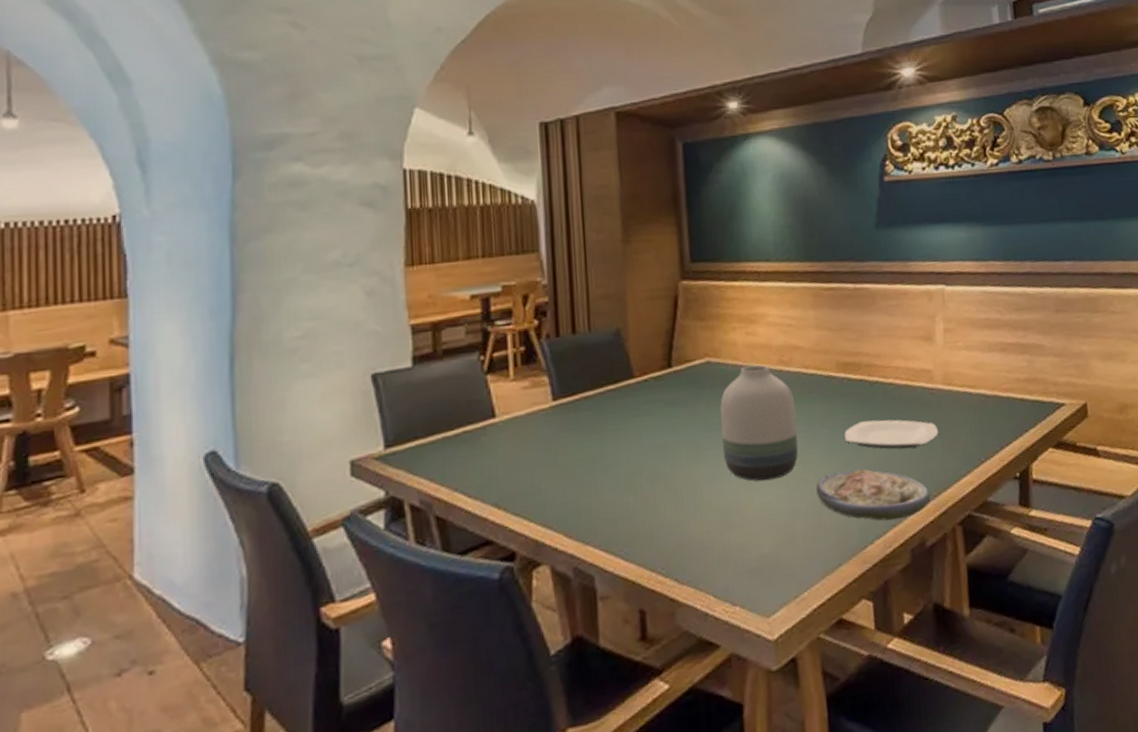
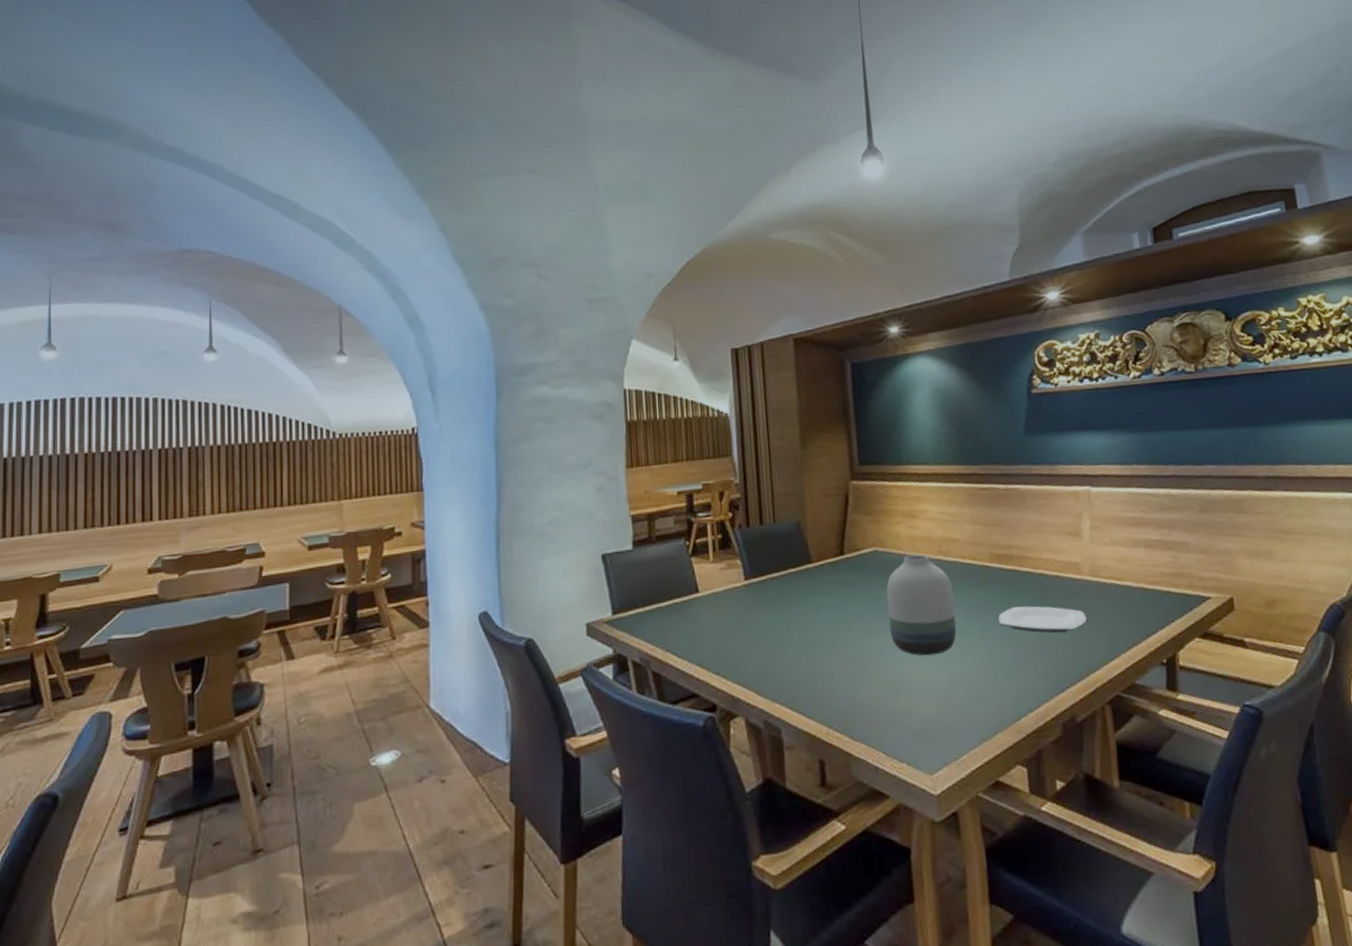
soup: present [816,469,930,521] -> none [973,649,1080,697]

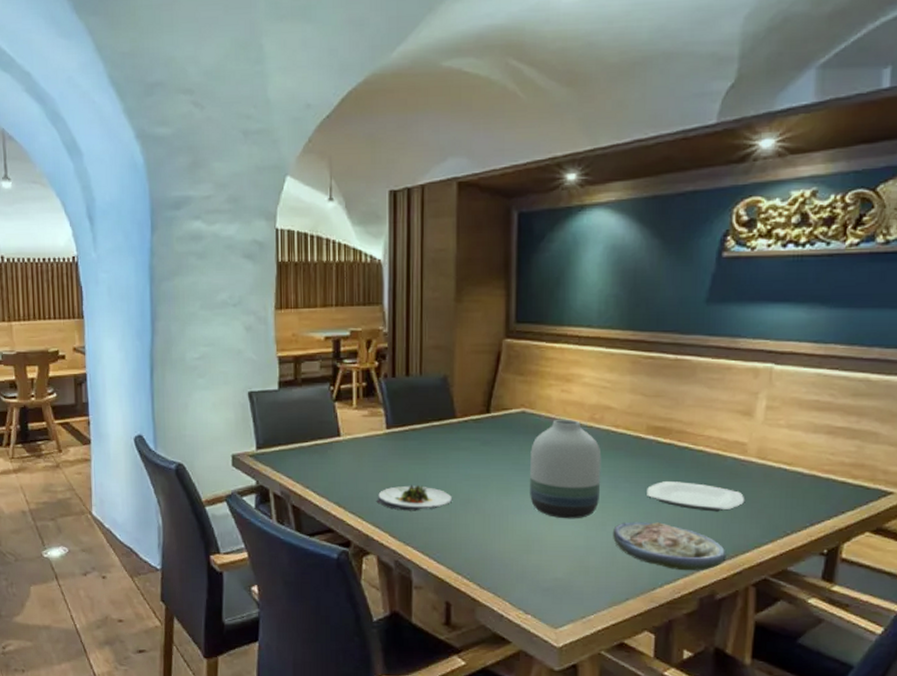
salad plate: none [740,636,816,665] -> present [377,484,452,511]
soup: none [973,649,1080,697] -> present [613,522,726,571]

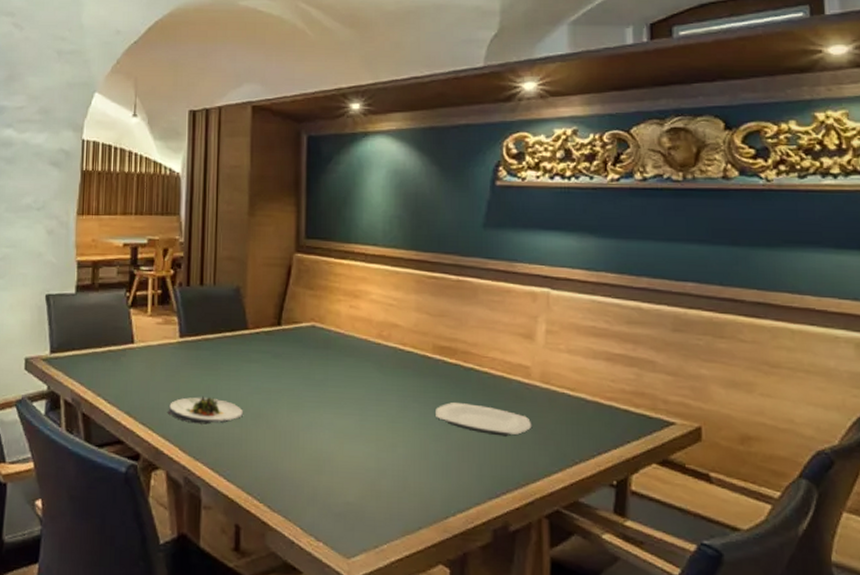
vase: present [530,419,602,519] -> none [320,334,390,439]
soup: present [613,522,726,571] -> none [404,444,517,499]

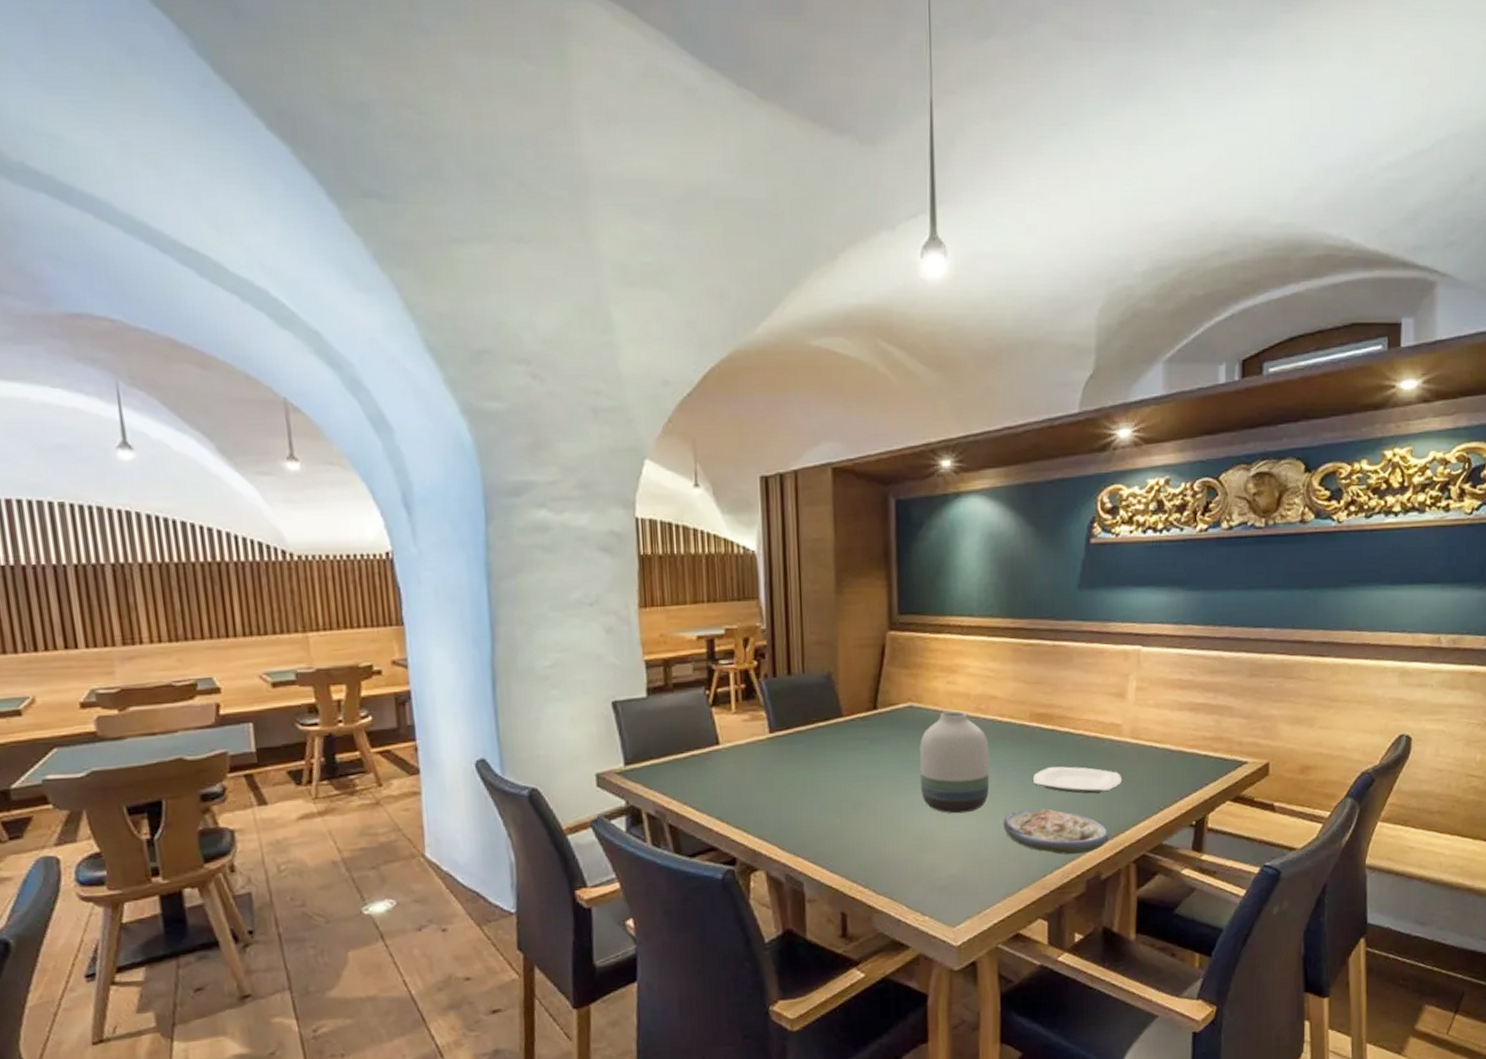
salad plate: present [168,396,243,424] -> none [763,791,842,820]
vase: none [320,334,390,439] -> present [920,711,990,814]
soup: none [404,444,517,499] -> present [1004,809,1108,855]

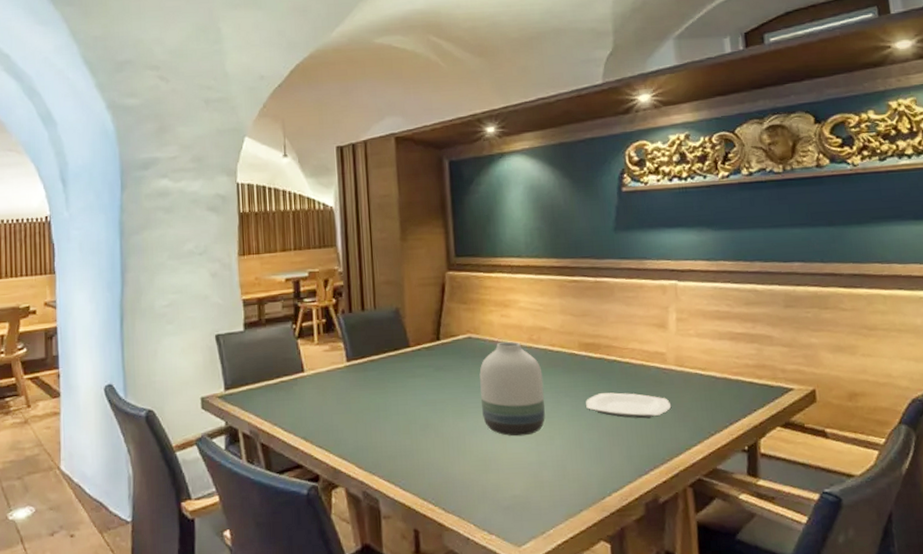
soup: present [1004,809,1108,855] -> none [561,432,663,478]

